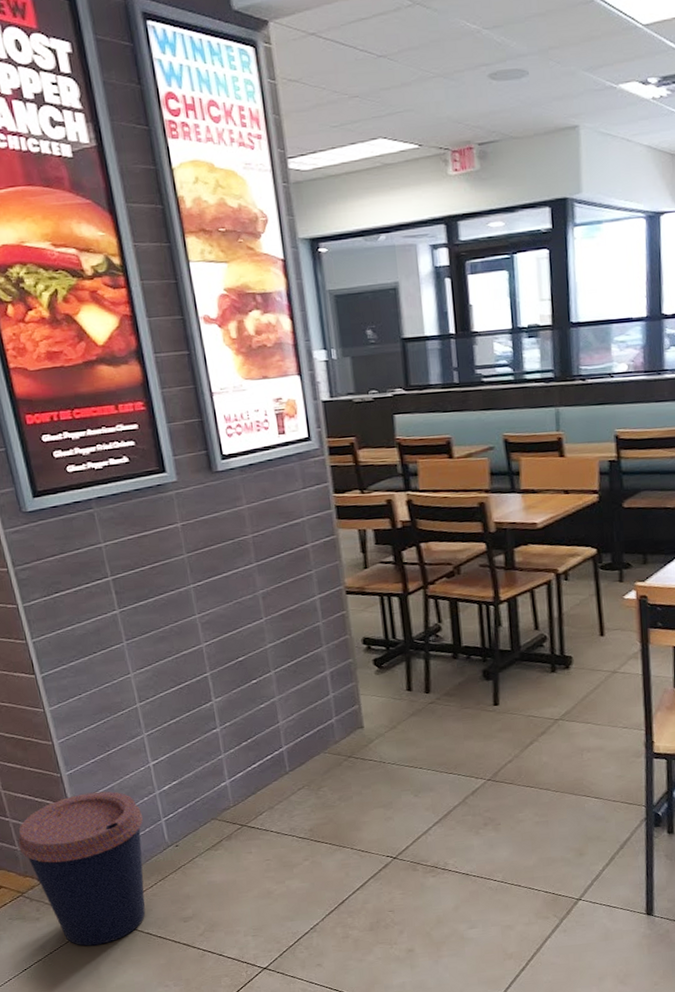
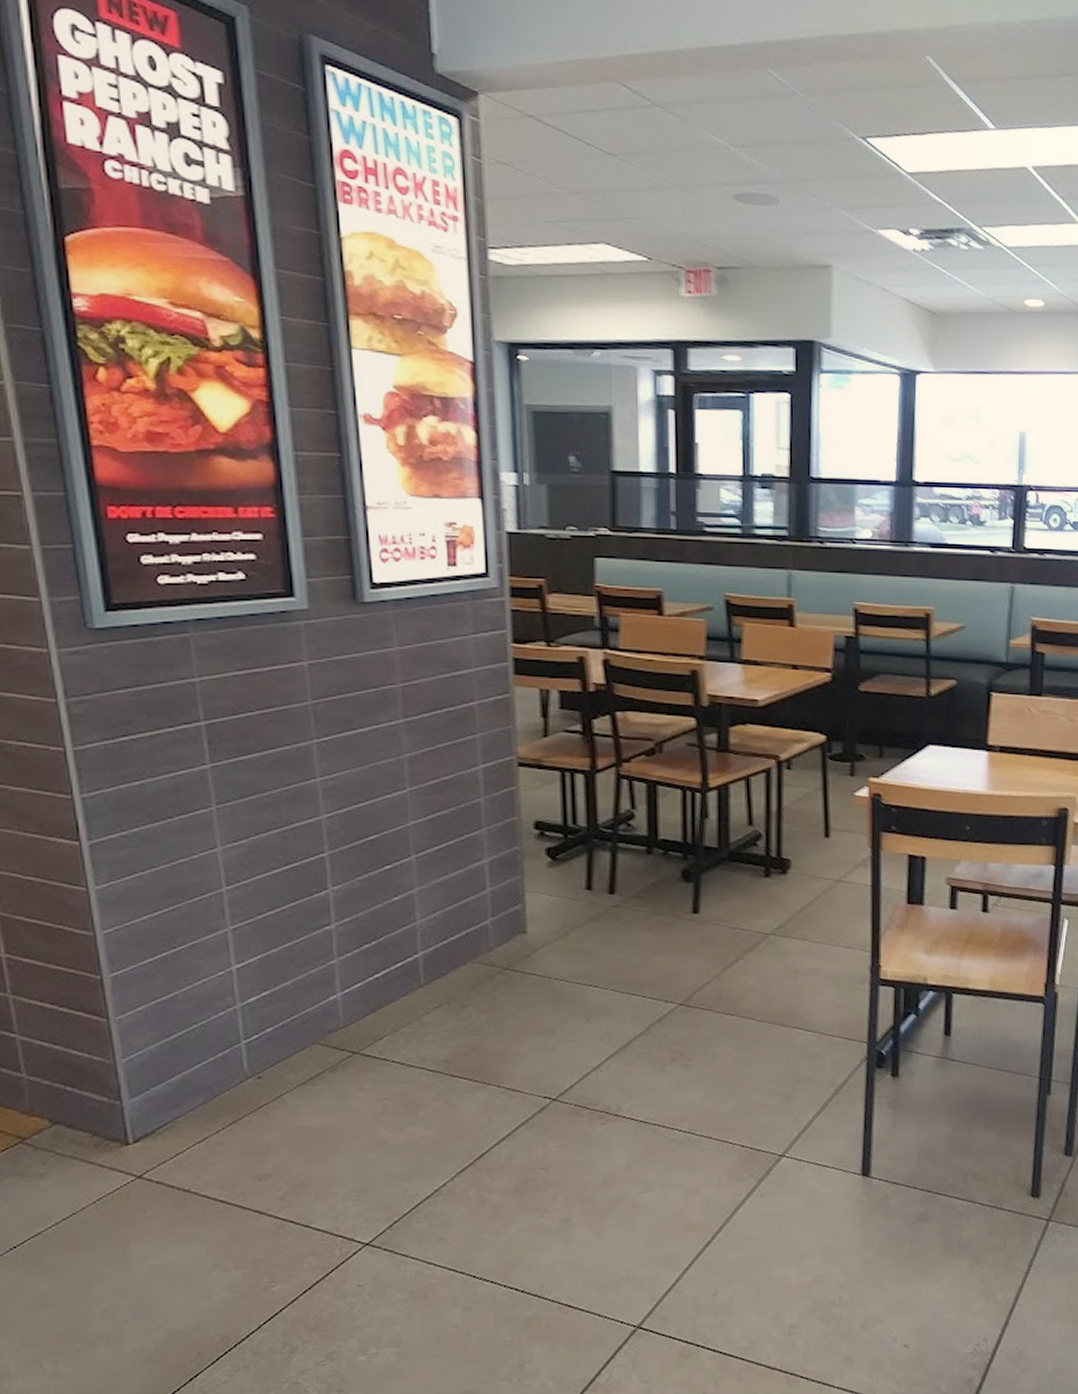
coffee cup: present [18,791,146,946] -> none [26,1001,216,1214]

